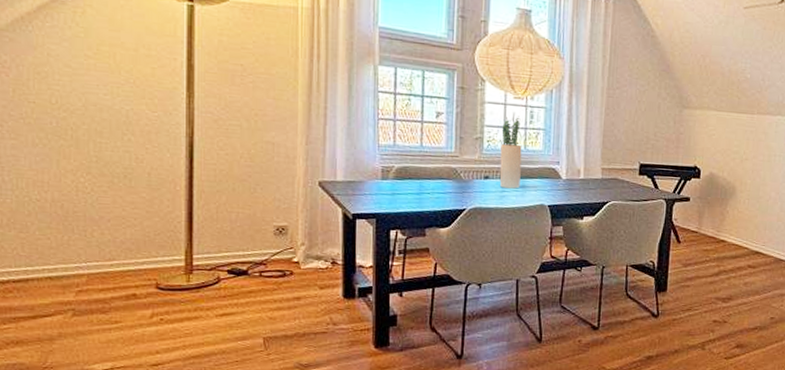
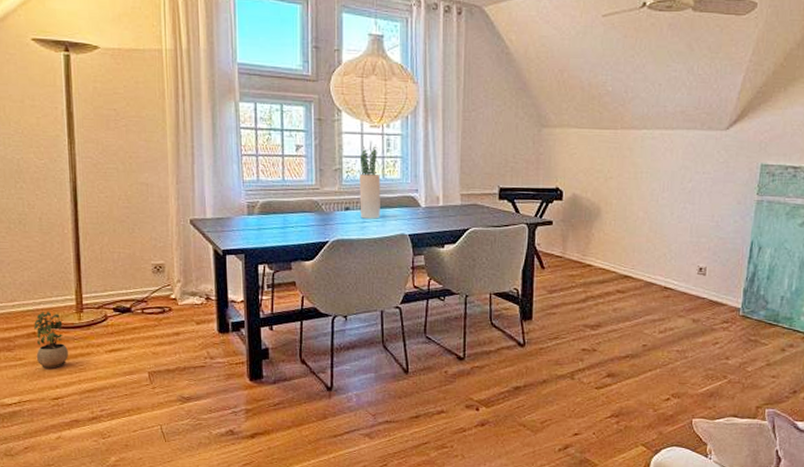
potted plant: none [135,271,174,334] -> present [34,311,69,370]

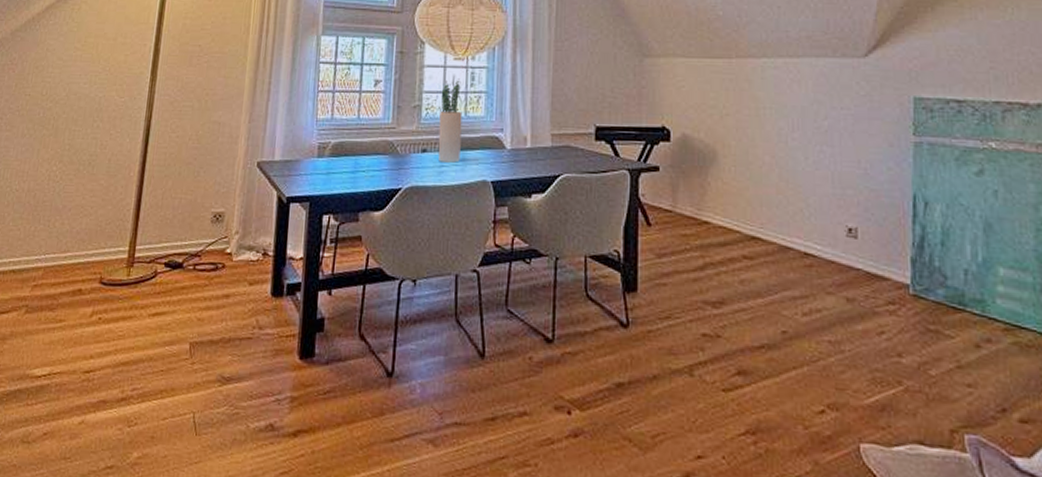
potted plant: present [34,311,69,370] -> none [76,264,111,335]

